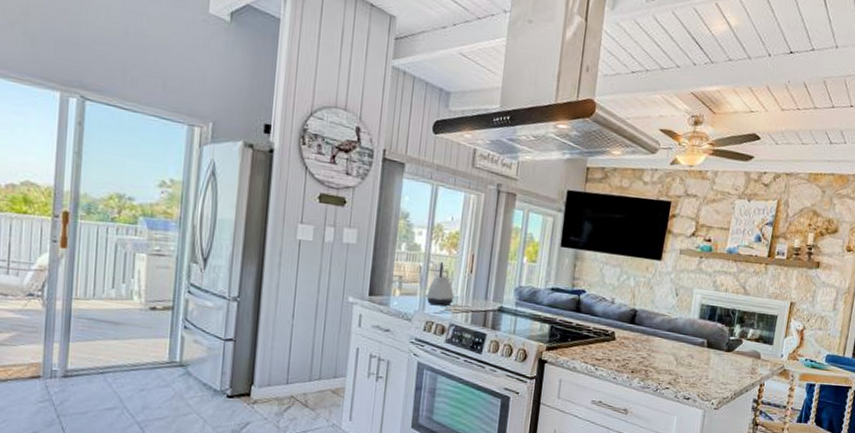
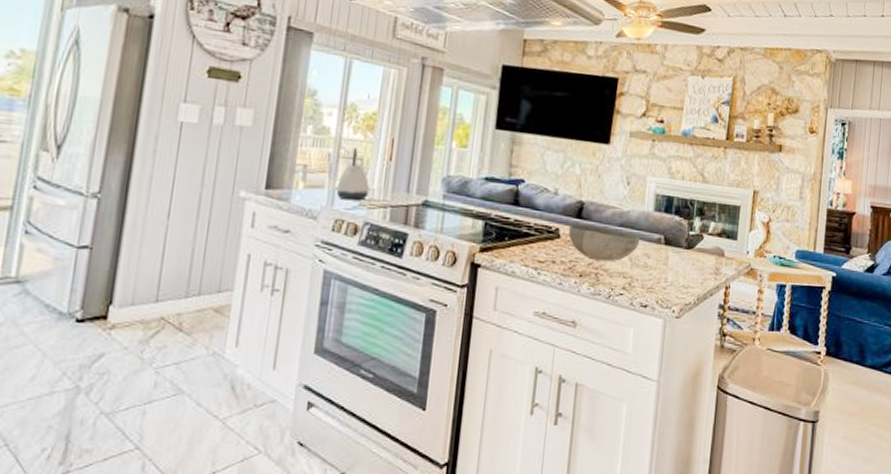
bowl: none [623,328,686,361] -> present [569,223,641,262]

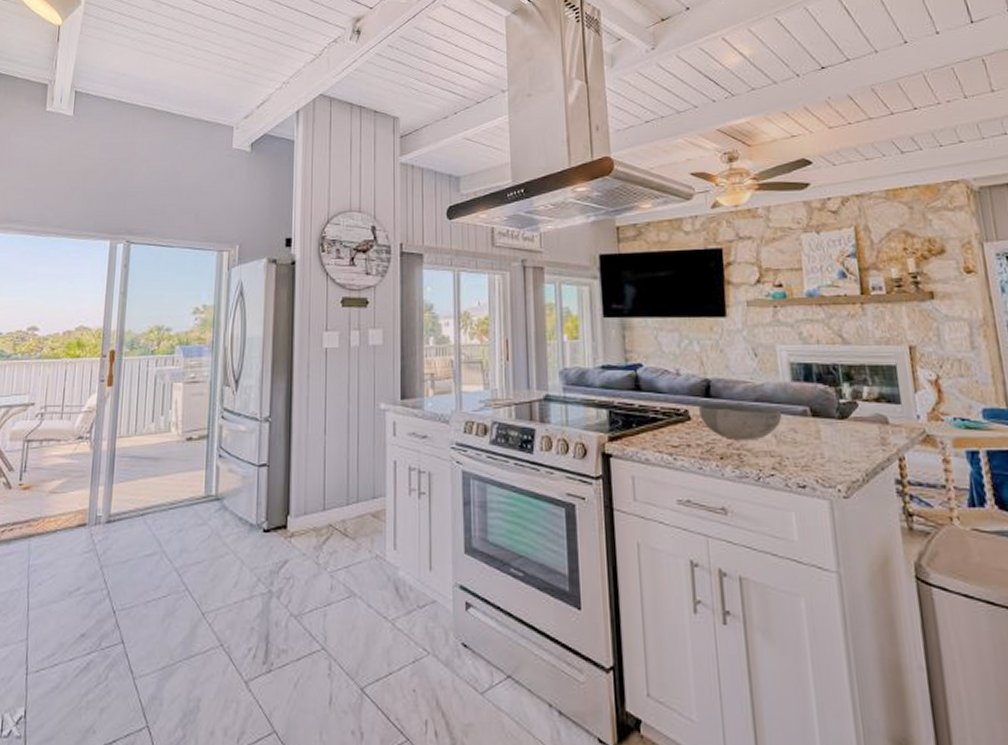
kettle: present [336,148,370,201] -> none [462,352,493,402]

